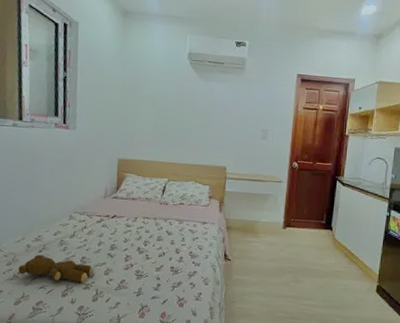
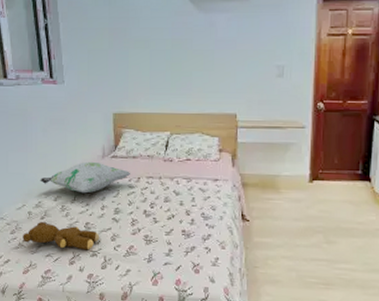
decorative pillow: none [42,200,130,230] -> present [40,161,131,194]

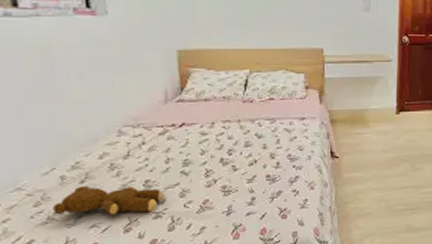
decorative pillow: present [40,161,131,194] -> none [76,108,203,147]

